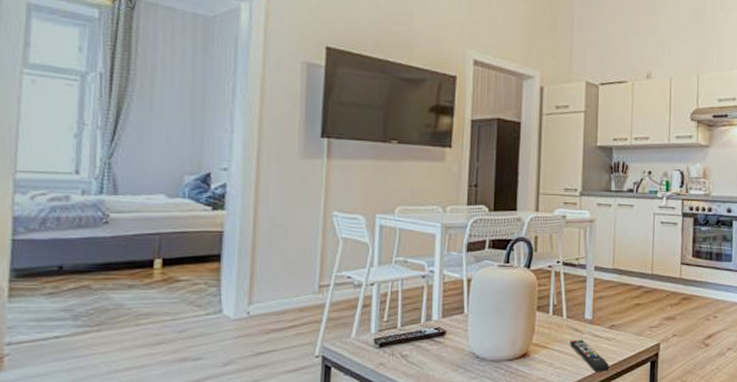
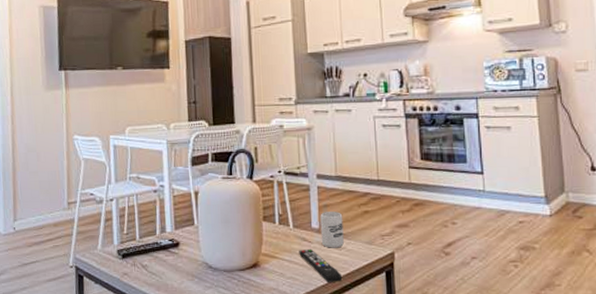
cup: none [592,303,616,339] -> present [320,212,344,248]

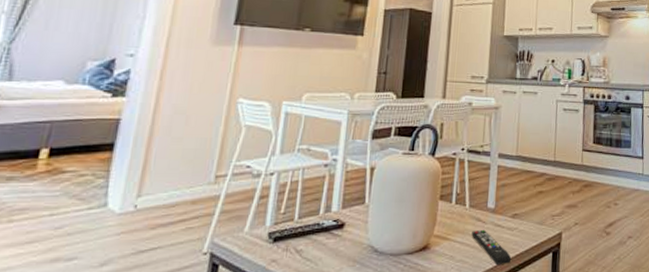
cup: present [320,212,344,248] -> none [495,191,519,229]

